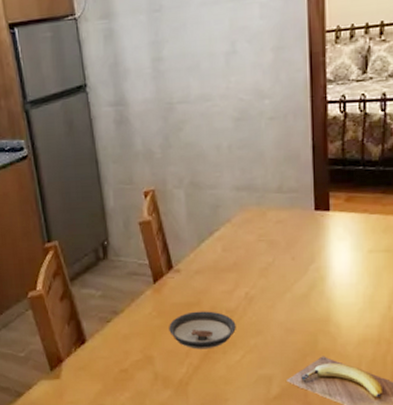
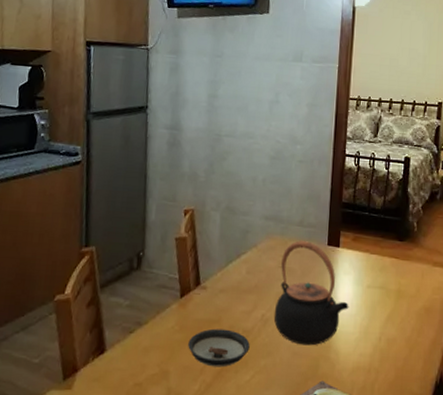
teapot: none [259,208,348,321] -> present [273,241,349,346]

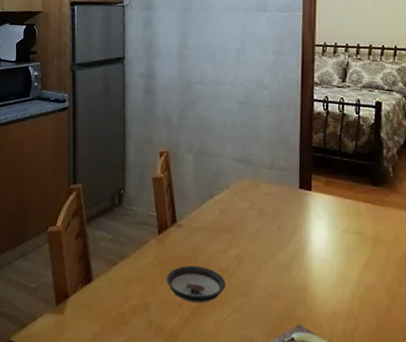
teapot: present [273,241,349,346] -> none [248,183,324,288]

